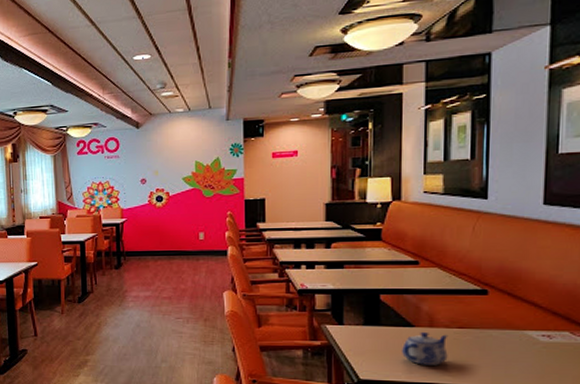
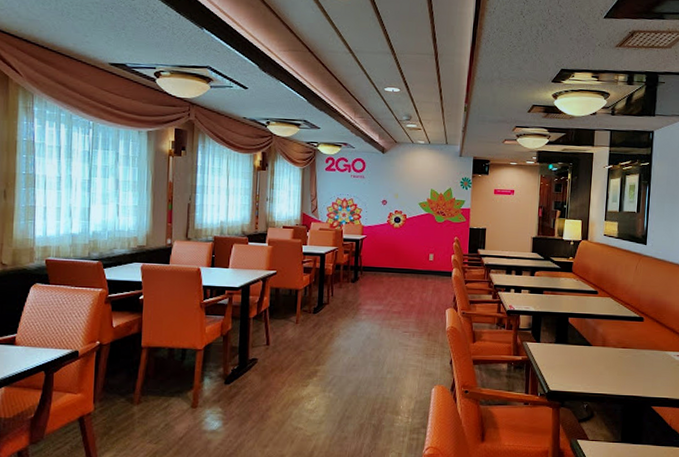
teapot: present [402,331,448,365] -> none [582,350,615,379]

